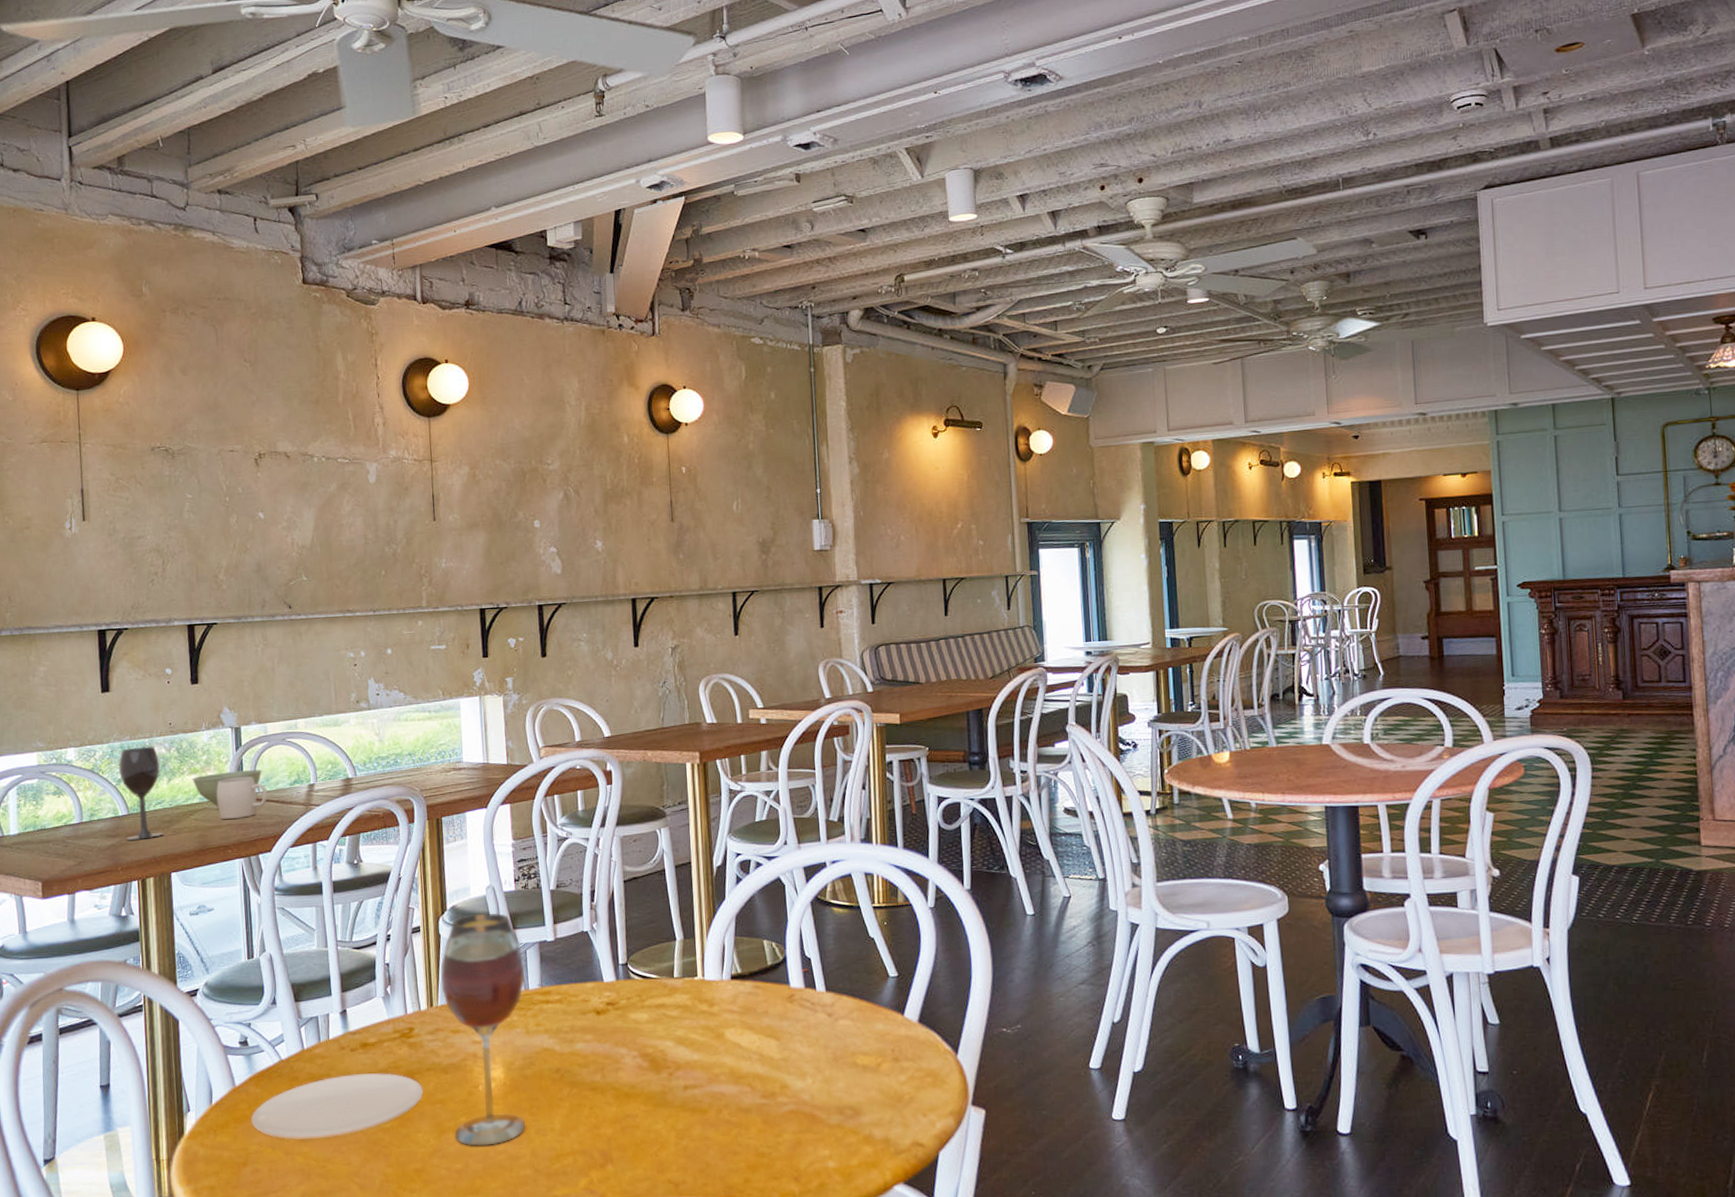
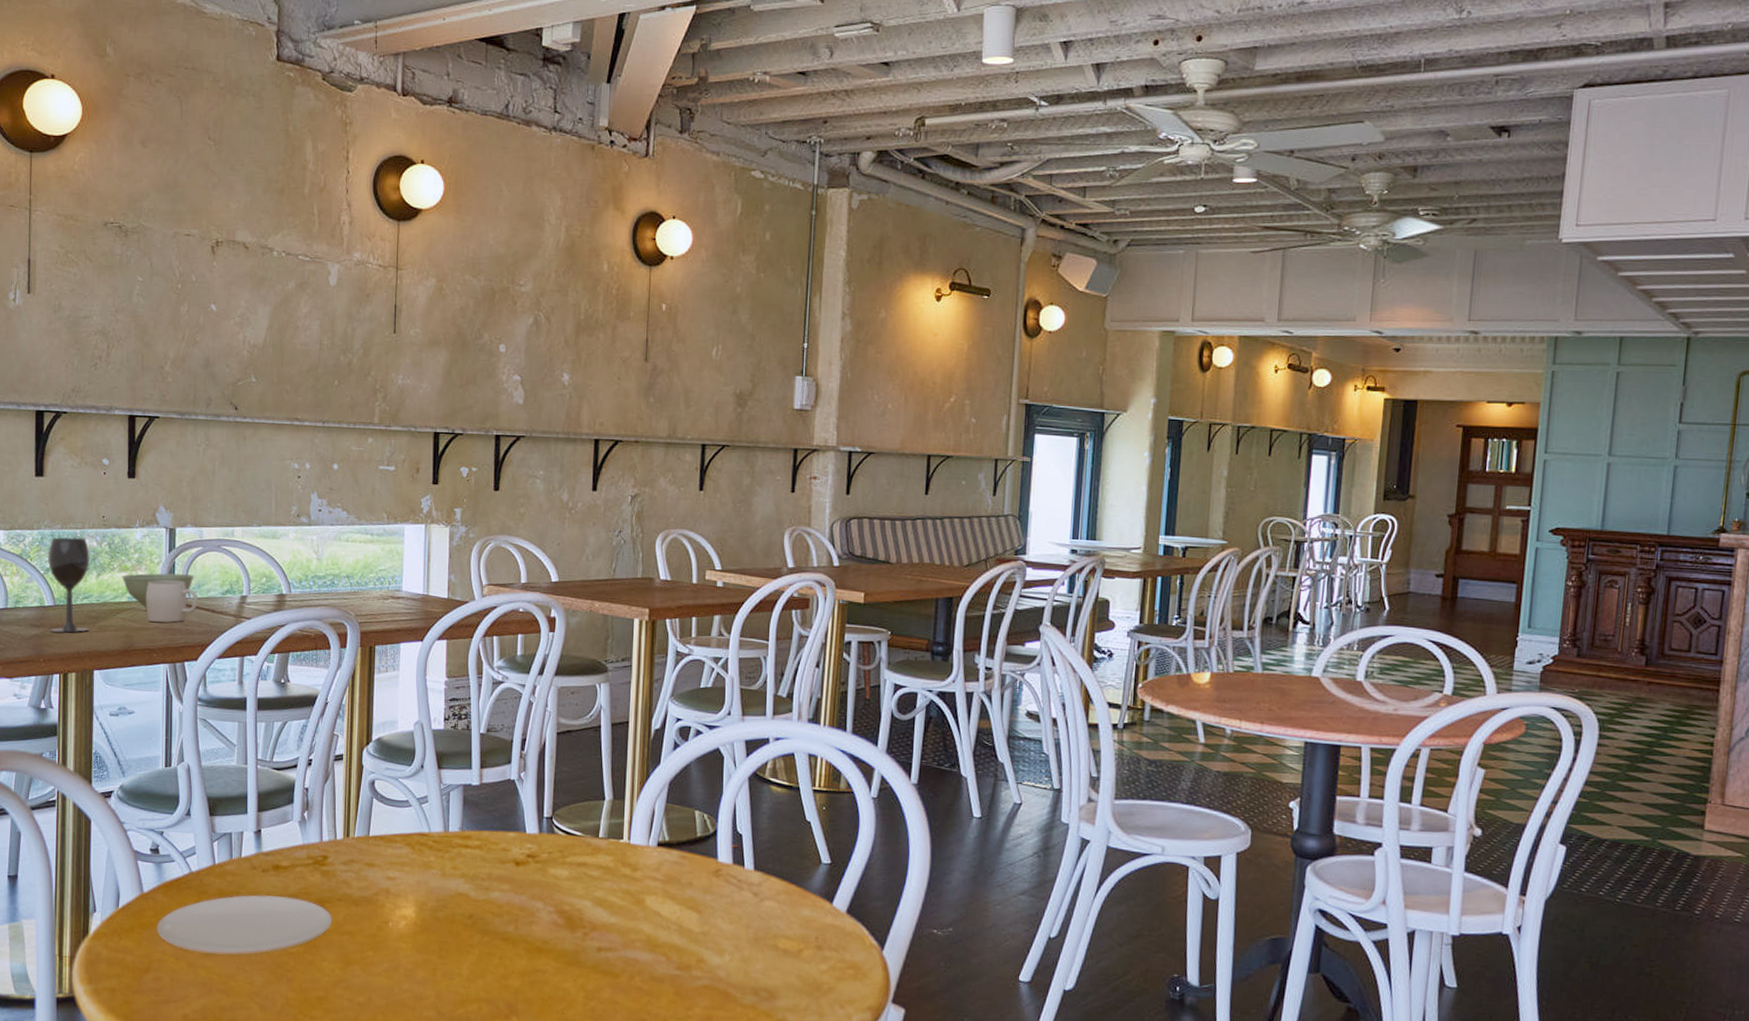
wineglass: present [440,912,525,1146] -> none [359,749,446,983]

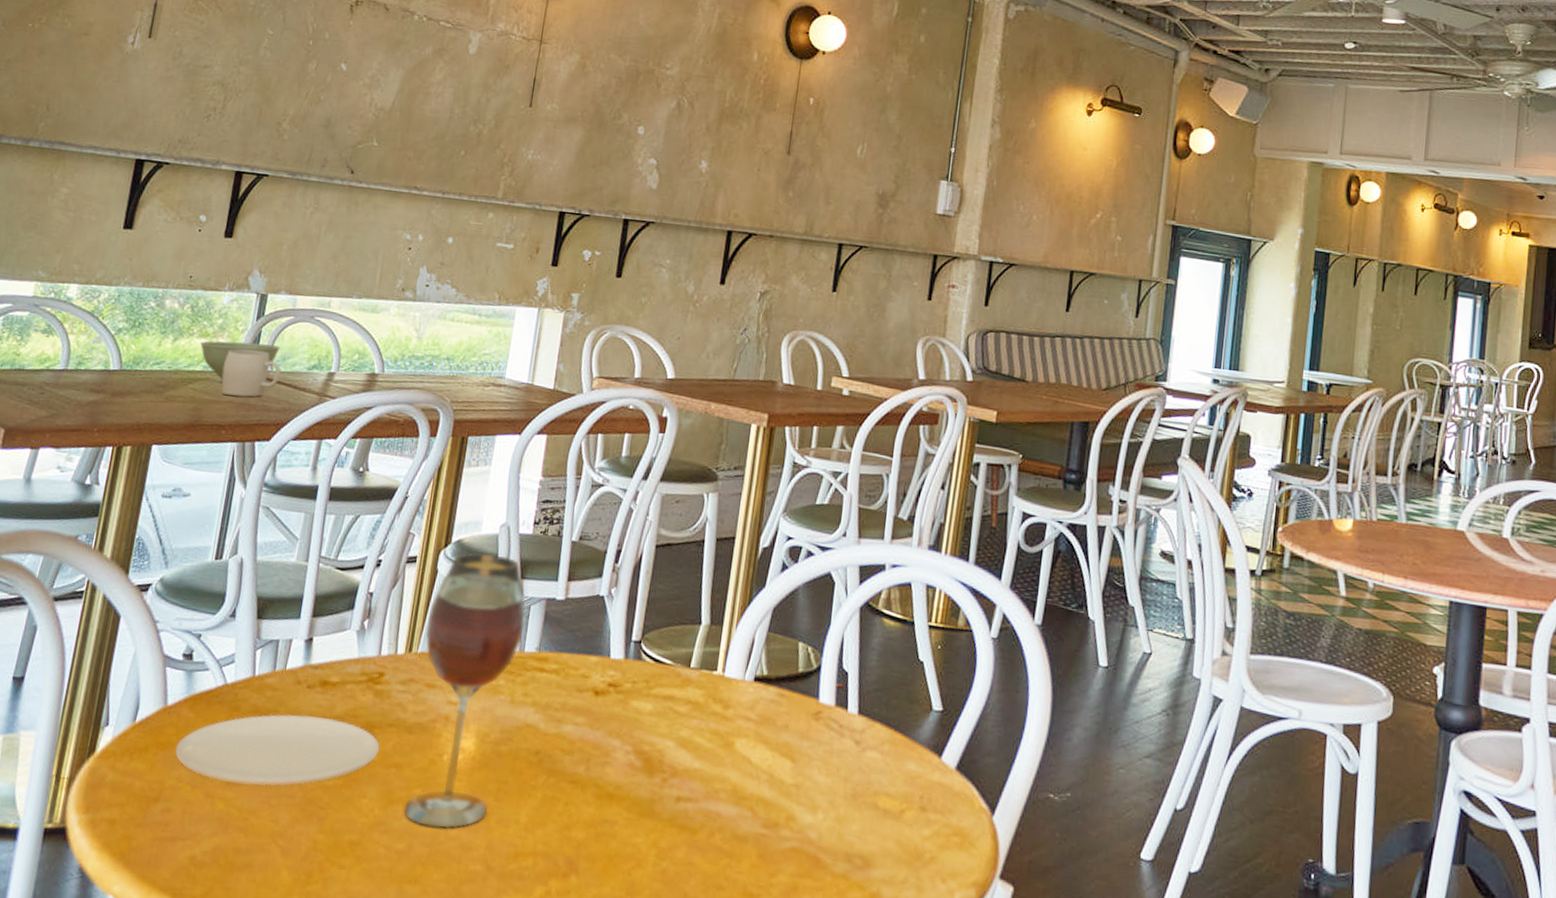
wine glass: present [47,537,90,634] -> none [110,296,170,402]
wineglass: none [359,749,446,983] -> present [404,553,526,829]

